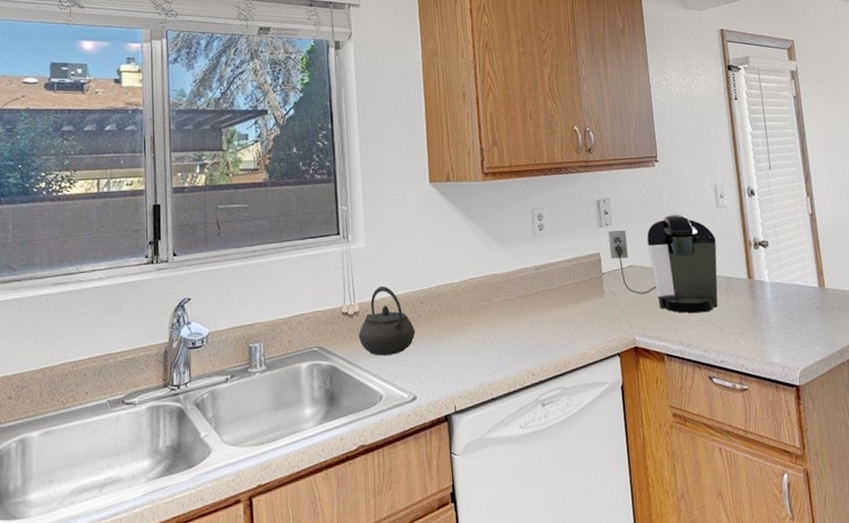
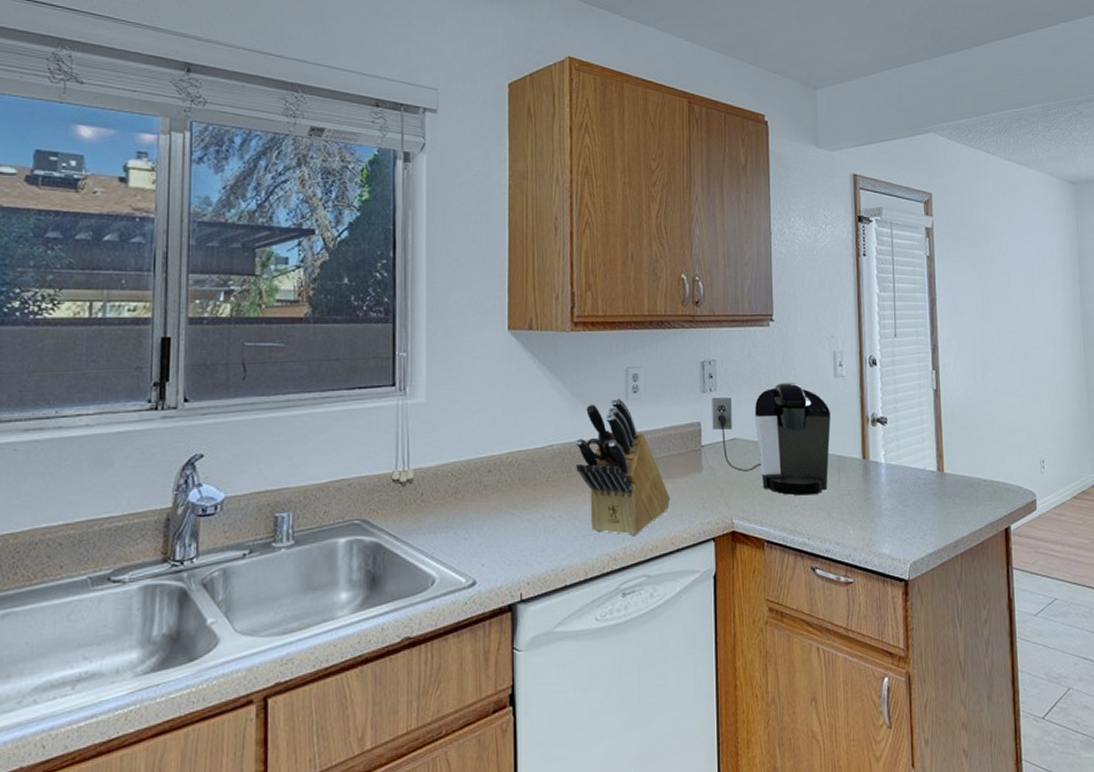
kettle: present [358,286,416,356] -> none [410,450,480,532]
knife block: none [493,235,579,353] -> present [576,397,671,535]

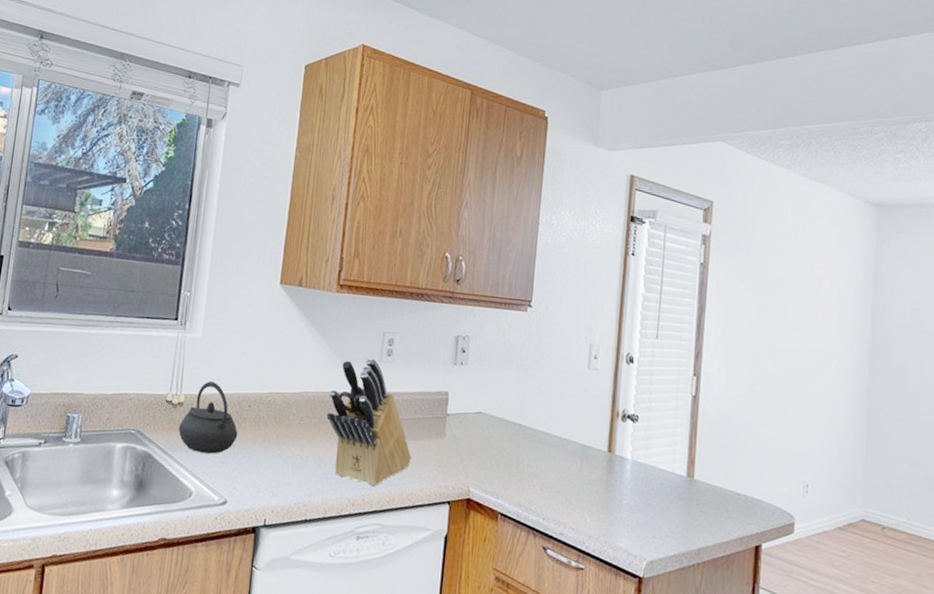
kettle: none [410,450,480,532] -> present [178,381,238,454]
coffee maker: present [712,383,831,496] -> none [459,366,581,478]

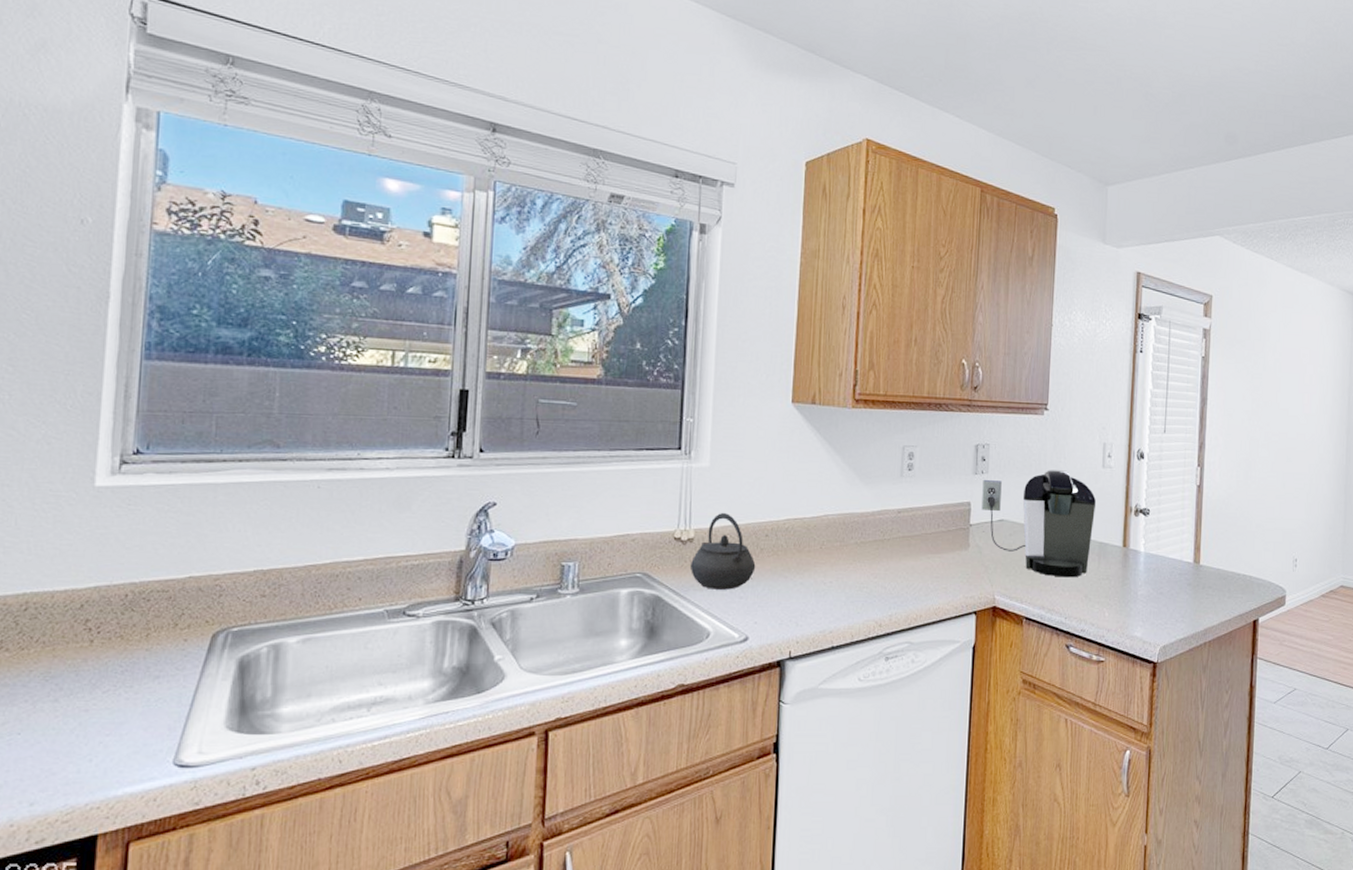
knife block: present [326,358,412,486] -> none [849,474,937,604]
coffee maker: none [459,366,581,478] -> present [981,470,1097,578]

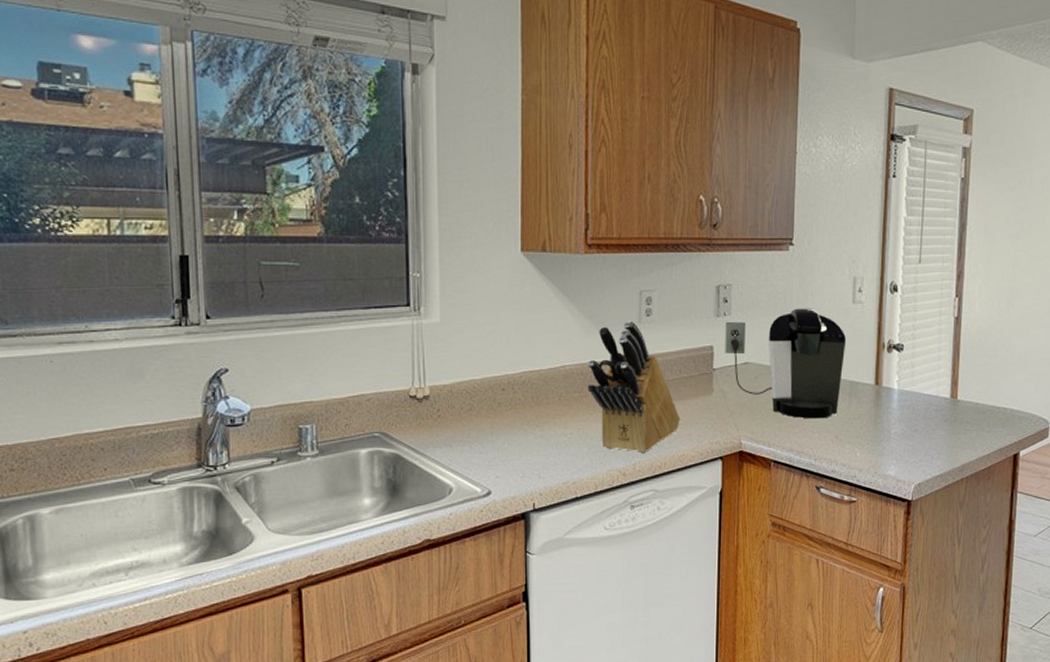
kettle: present [689,513,756,590] -> none [427,369,494,446]
knife block: none [849,474,937,604] -> present [588,320,681,453]

